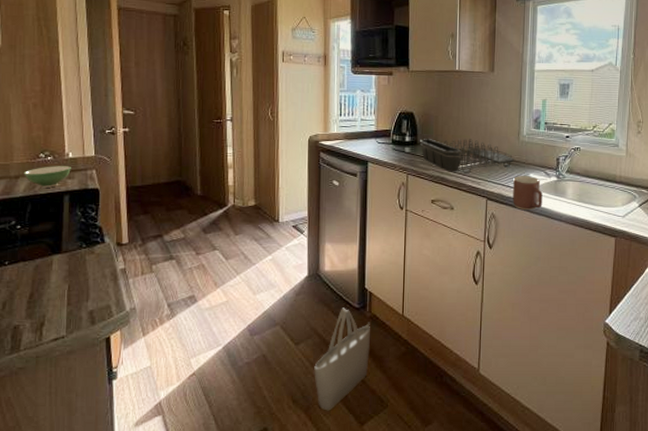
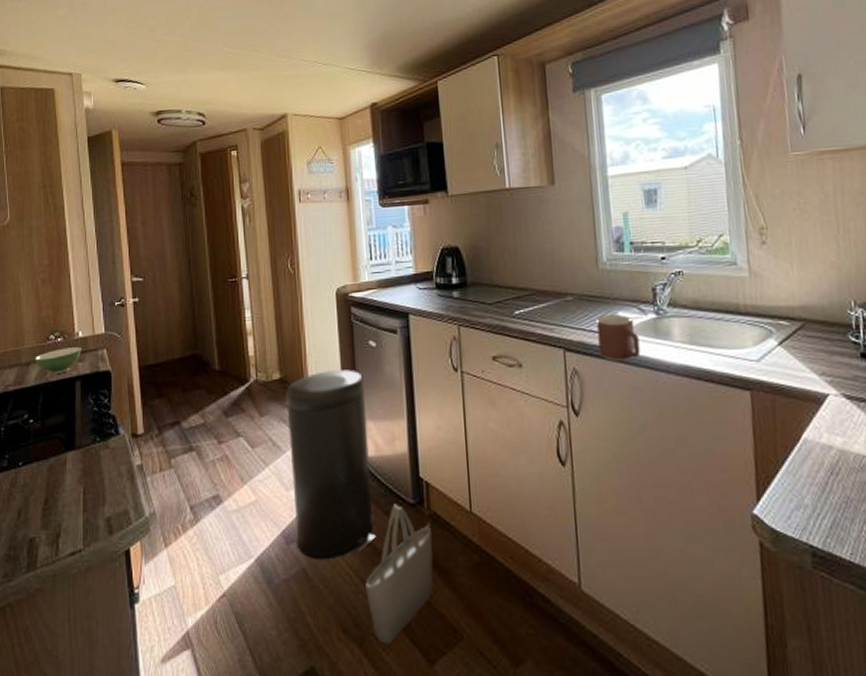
pedal bin: none [258,202,326,349] -> present [286,370,376,560]
dish rack: present [419,139,515,174] -> none [469,273,596,319]

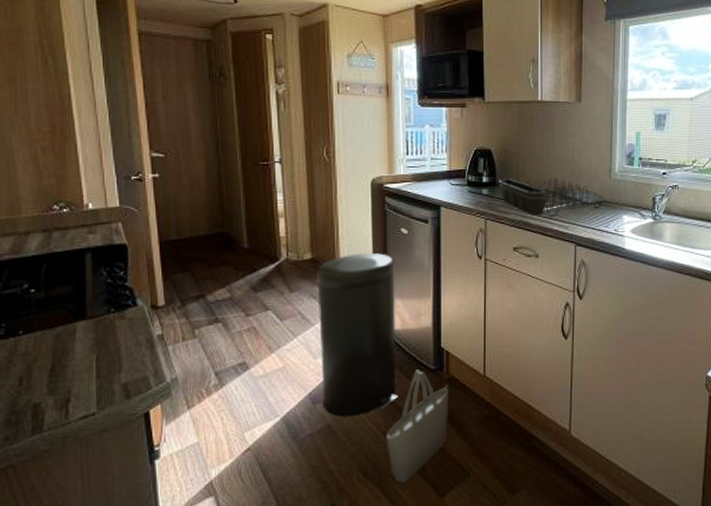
bowl: present [35,347,82,375] -> none [35,219,92,246]
dish rack: none [469,273,596,319] -> present [498,178,606,217]
mug: present [596,315,641,362] -> none [604,218,638,256]

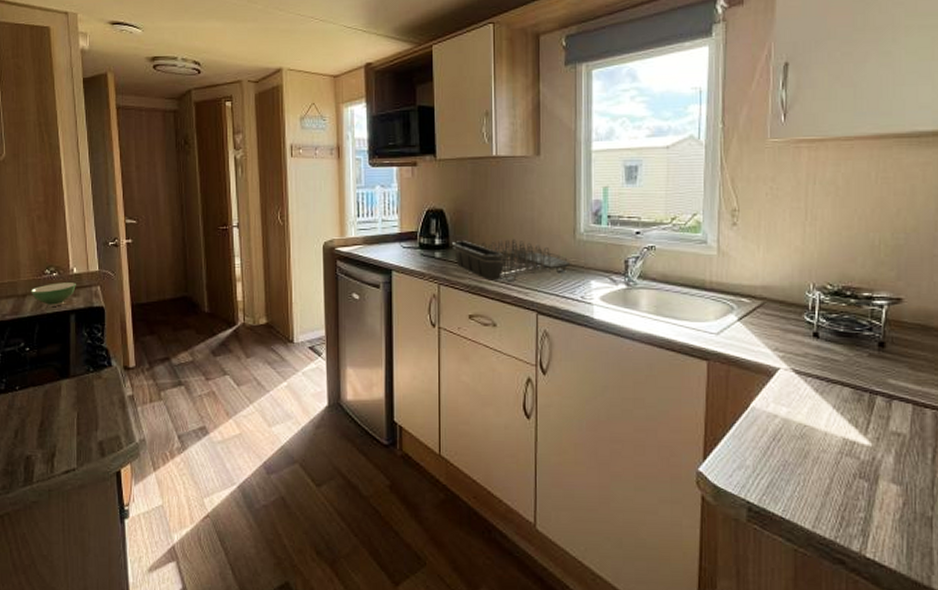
bowl: none [35,219,92,246] -> present [31,283,76,308]
pedal bin: present [317,253,398,417] -> none [271,319,351,490]
shopping bag: present [386,369,448,483] -> none [339,444,402,566]

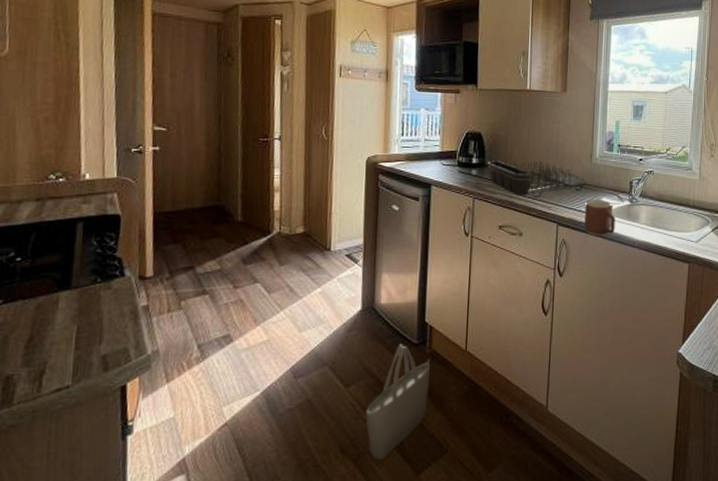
bowl: present [31,283,76,308] -> none [28,188,88,215]
shopping bag: none [339,444,402,566] -> present [366,344,430,460]
mug: none [570,284,608,327] -> present [584,200,615,236]

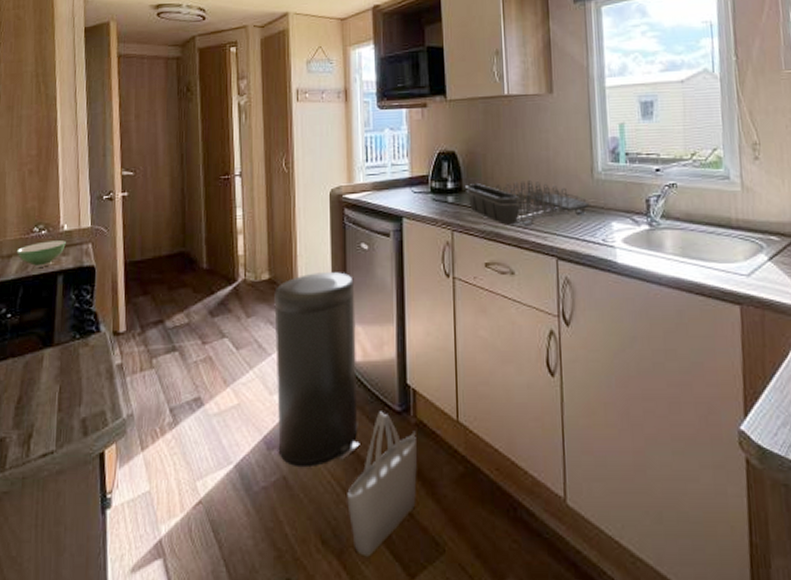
bowl: none [28,188,88,215] -> present [16,240,66,269]
pedal bin: none [304,228,384,392] -> present [274,272,360,468]
mug: present [584,200,615,236] -> none [590,225,633,272]

